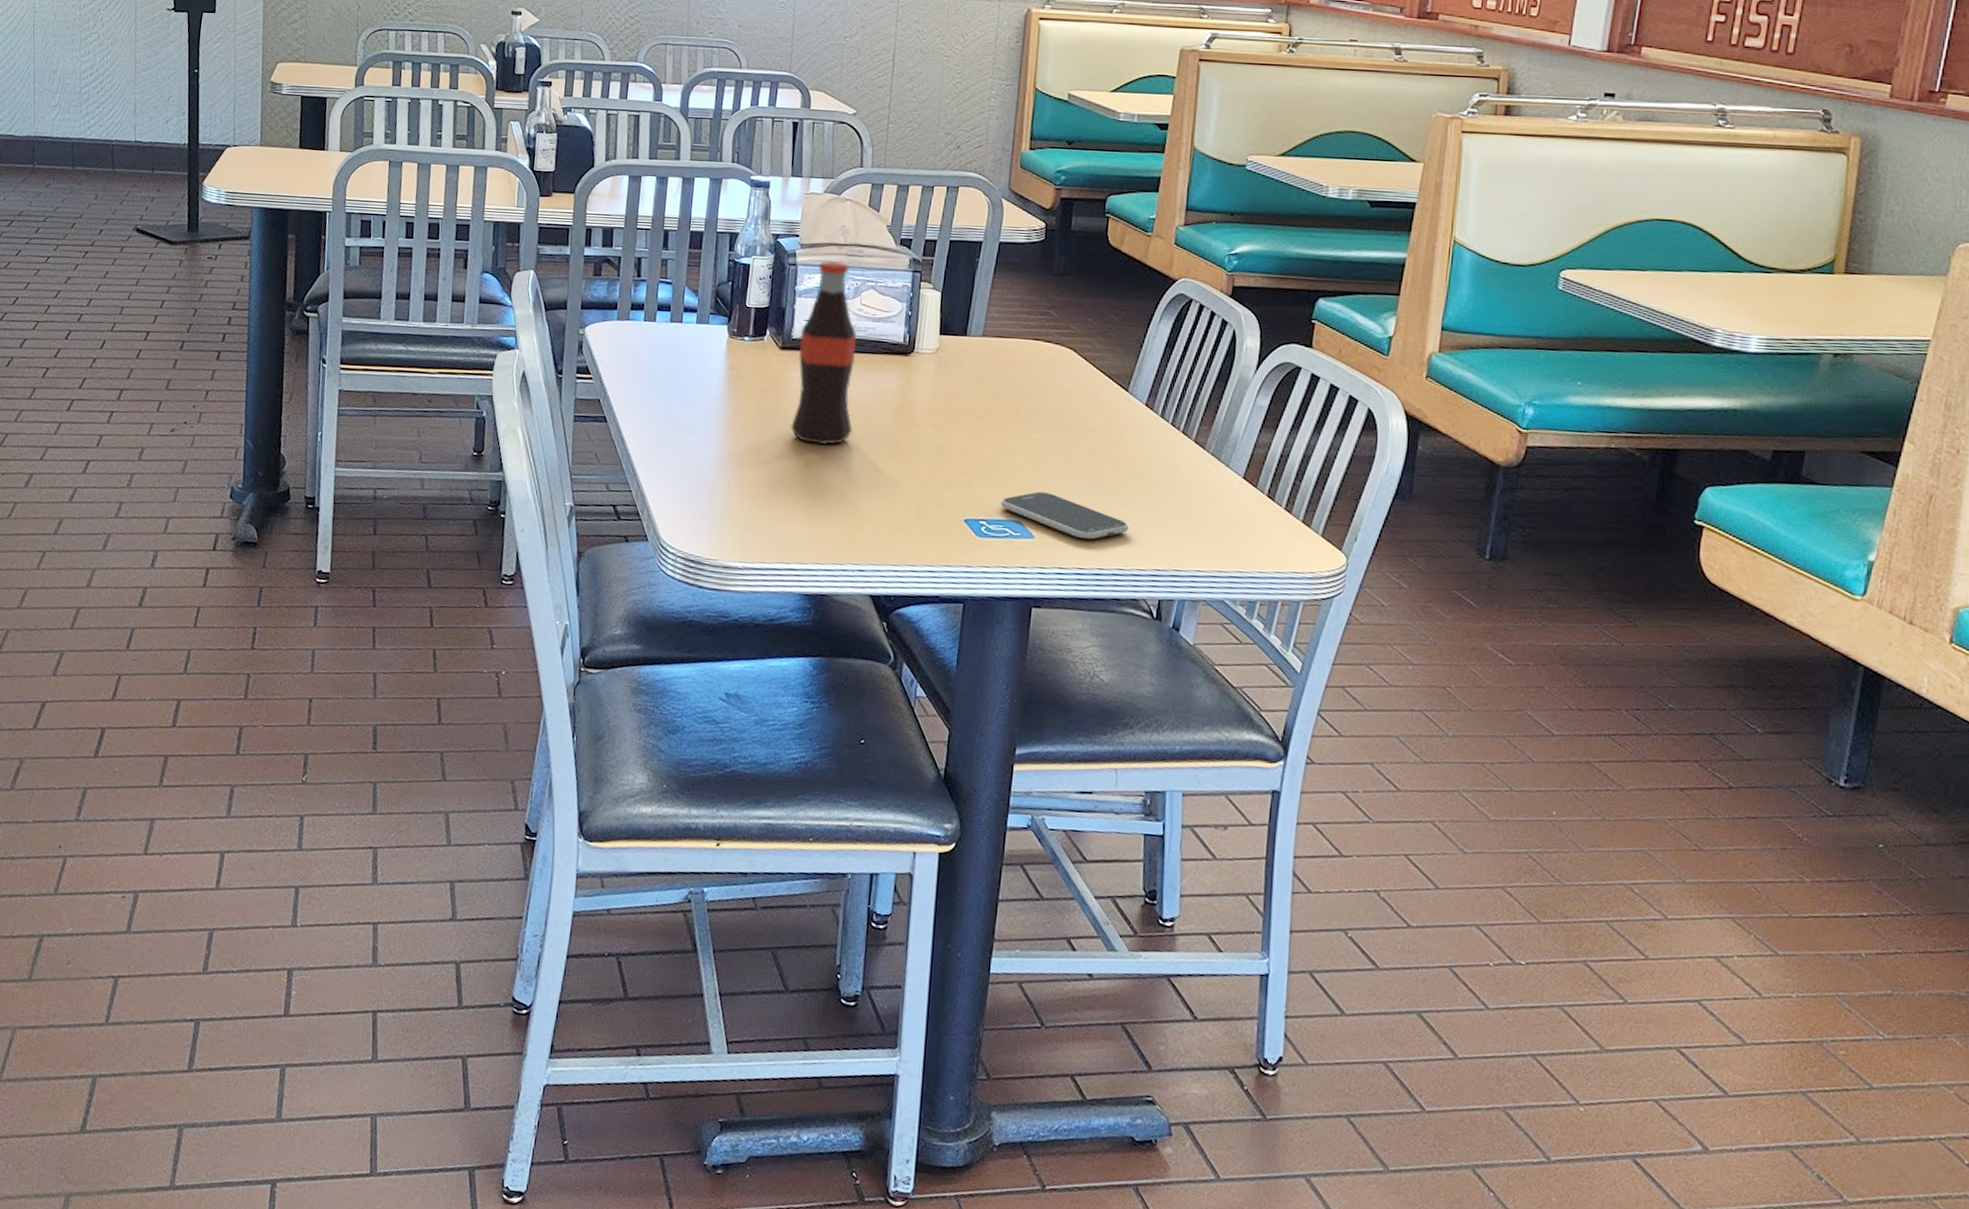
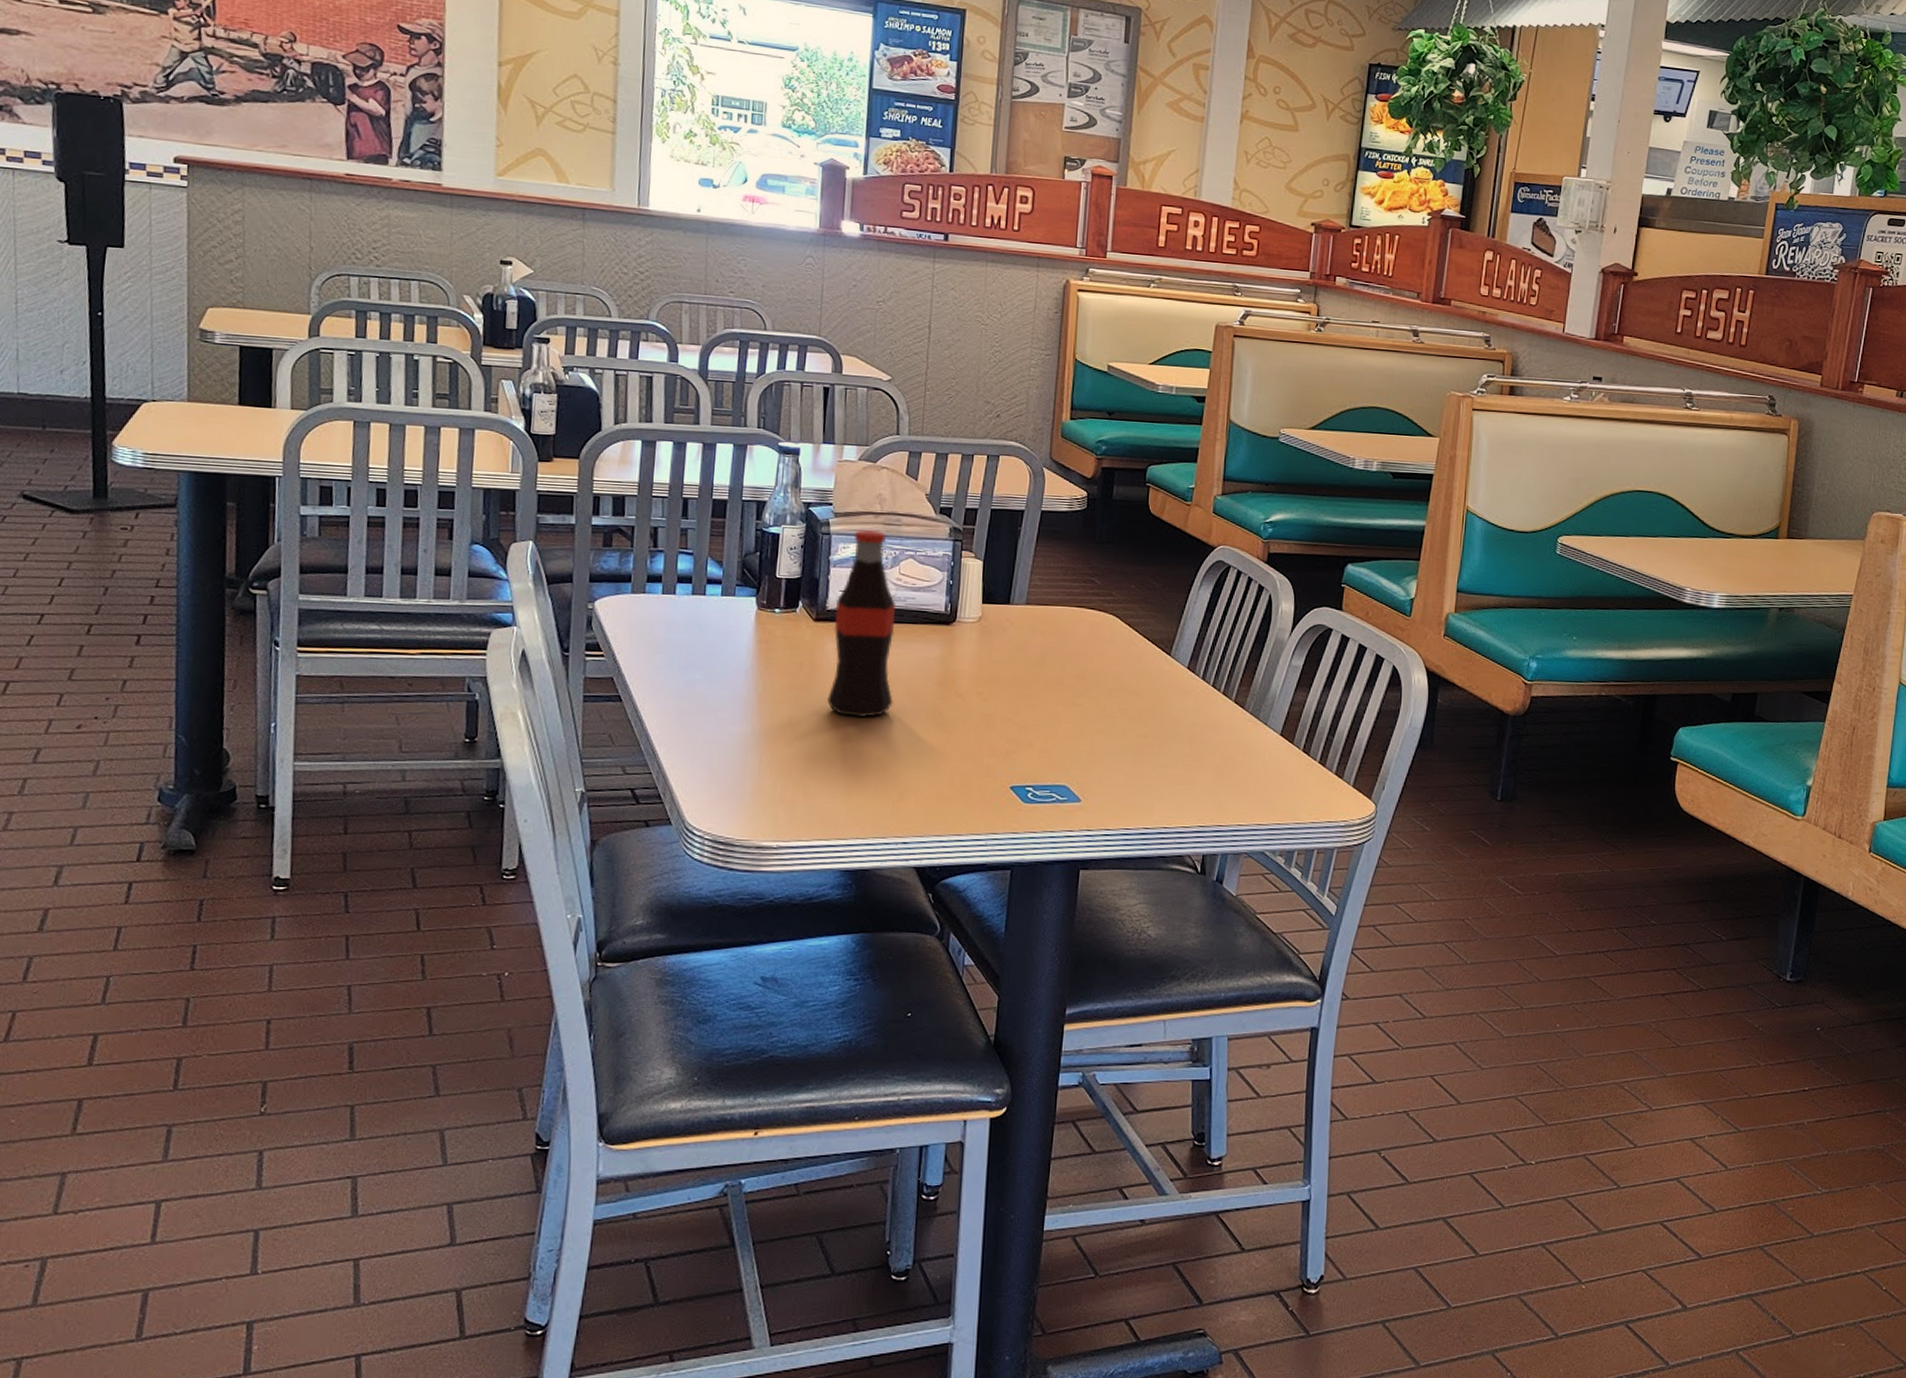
smartphone: present [1001,491,1129,540] -> none [1047,756,1173,801]

